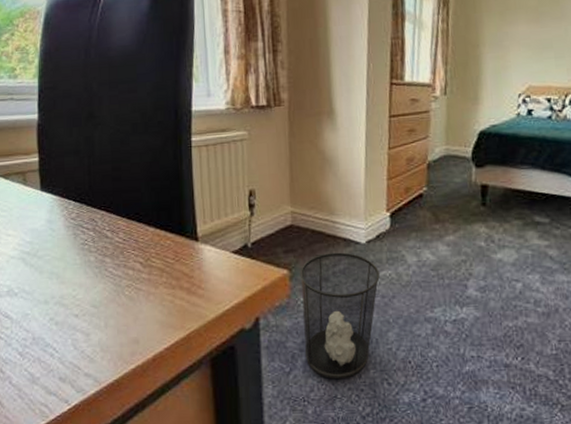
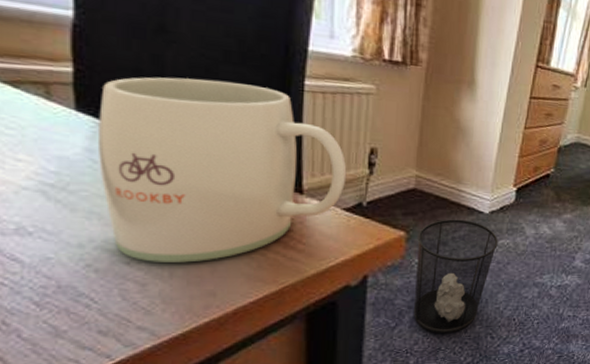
mug: none [55,148,232,314] -> present [99,76,347,263]

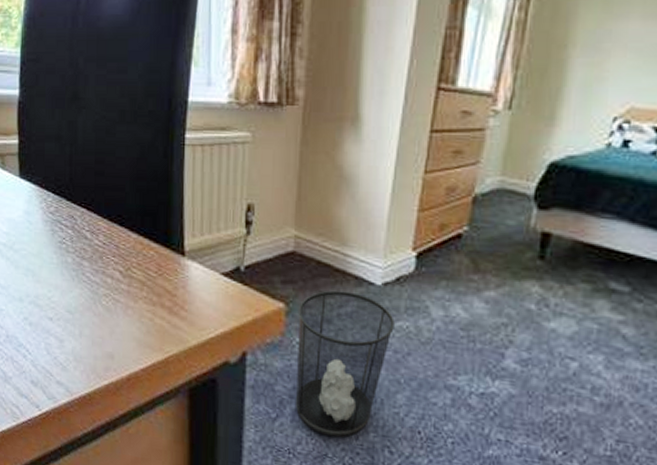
mug: present [99,76,347,263] -> none [33,140,225,323]

